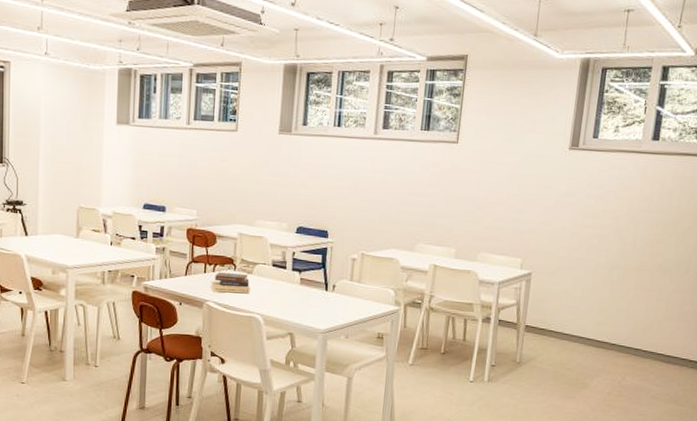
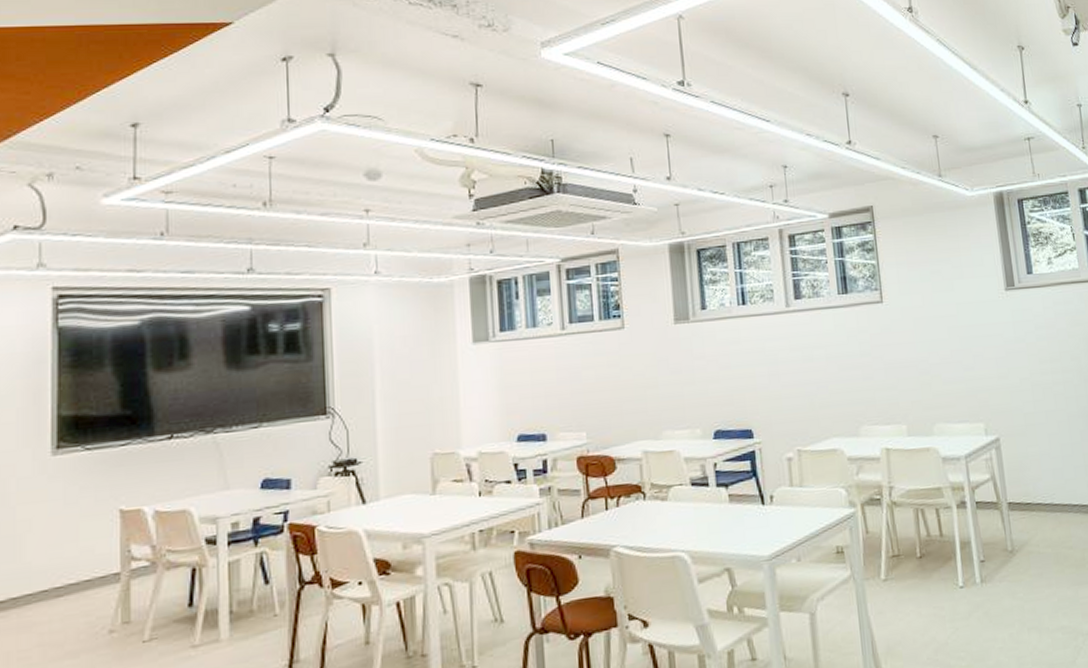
books: present [211,271,250,294] -> none [616,502,668,533]

